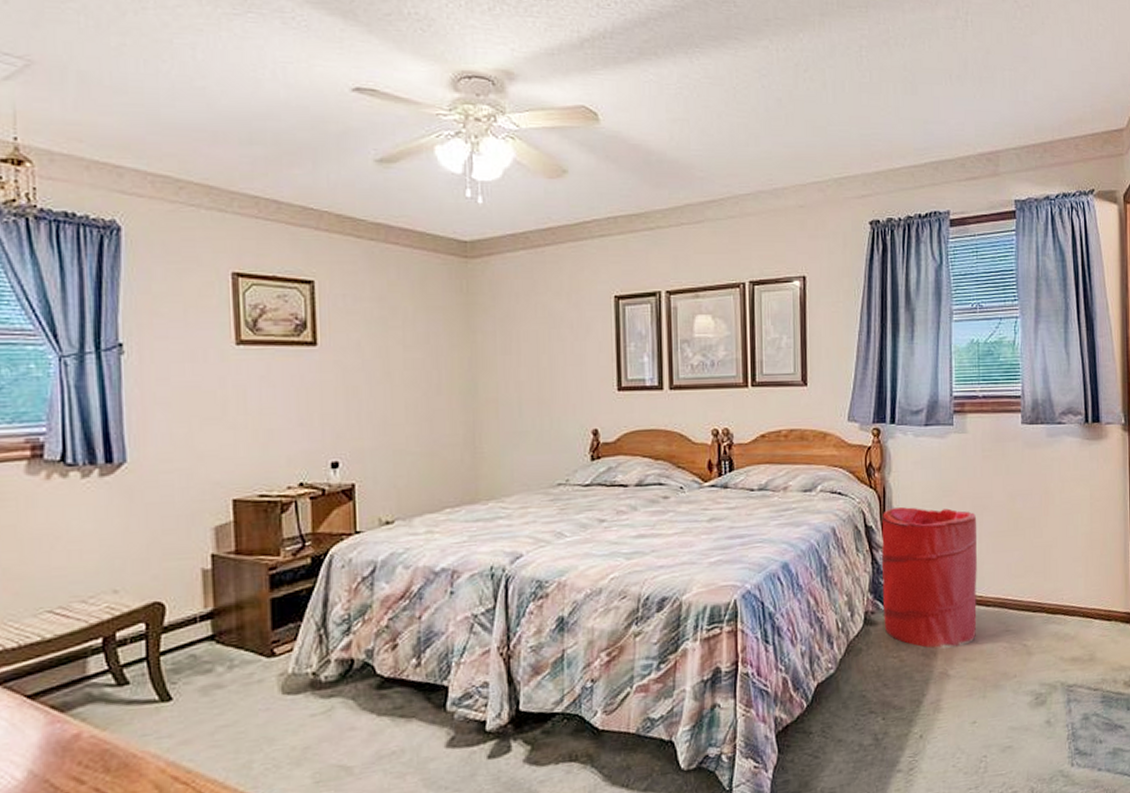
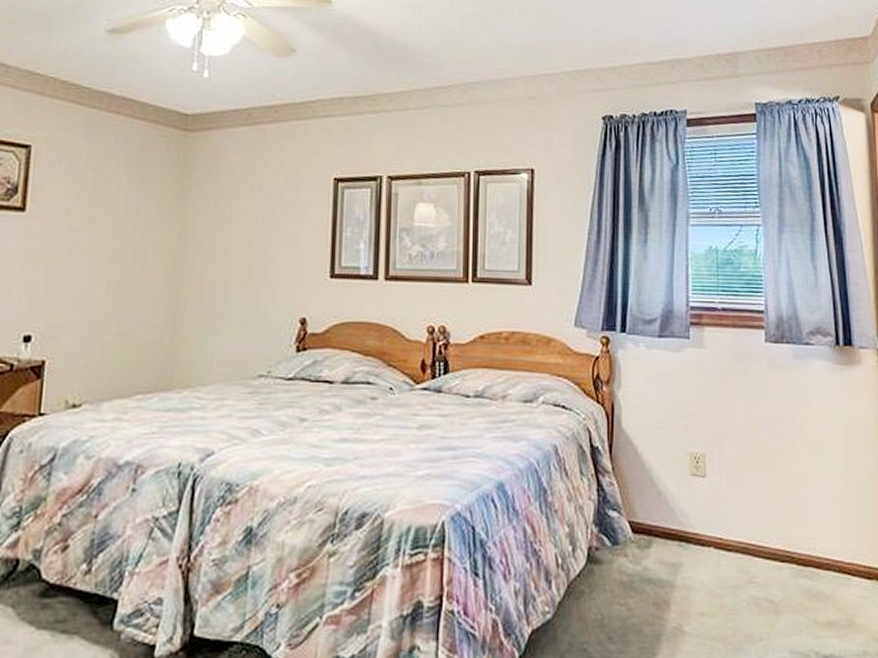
laundry hamper: present [881,507,978,649] -> none [608,428,717,599]

